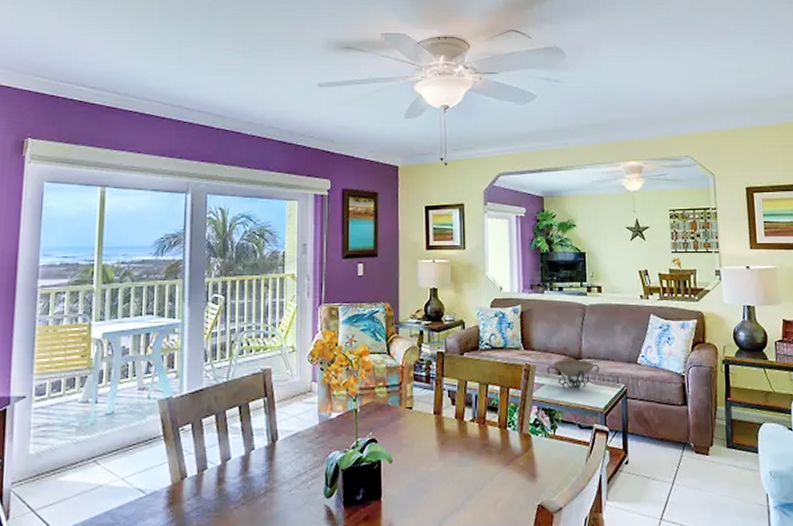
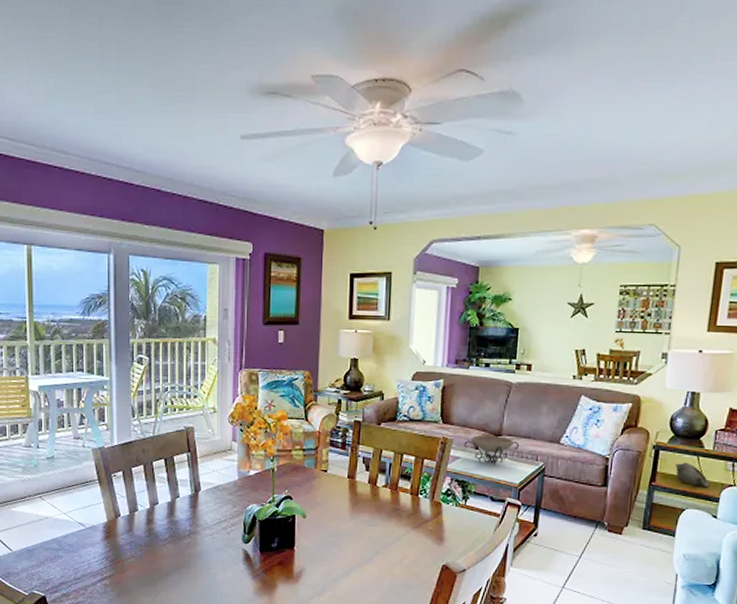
seashell: none [745,375,779,400] -> present [675,462,709,488]

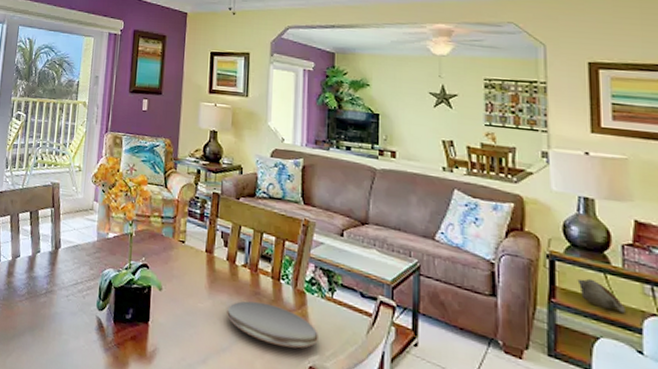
plate: none [367,516,452,553] -> present [225,300,318,349]
decorative bowl: present [464,435,520,465] -> none [327,221,390,256]

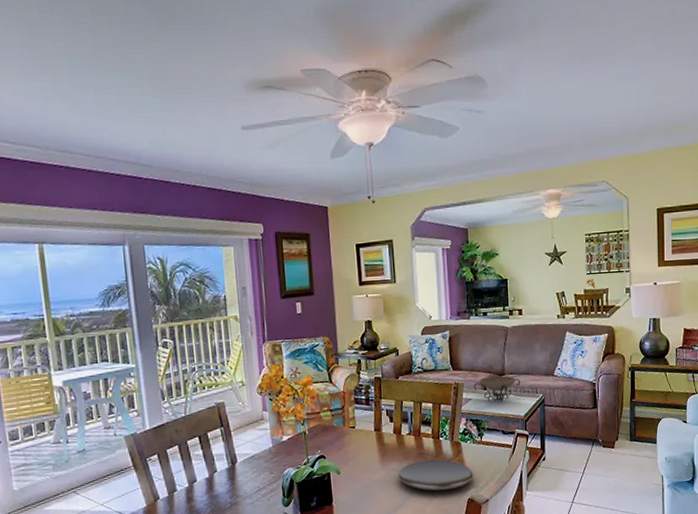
decorative bowl: none [327,221,390,256] -> present [473,375,521,402]
seashell: present [577,278,625,314] -> none [648,378,677,398]

